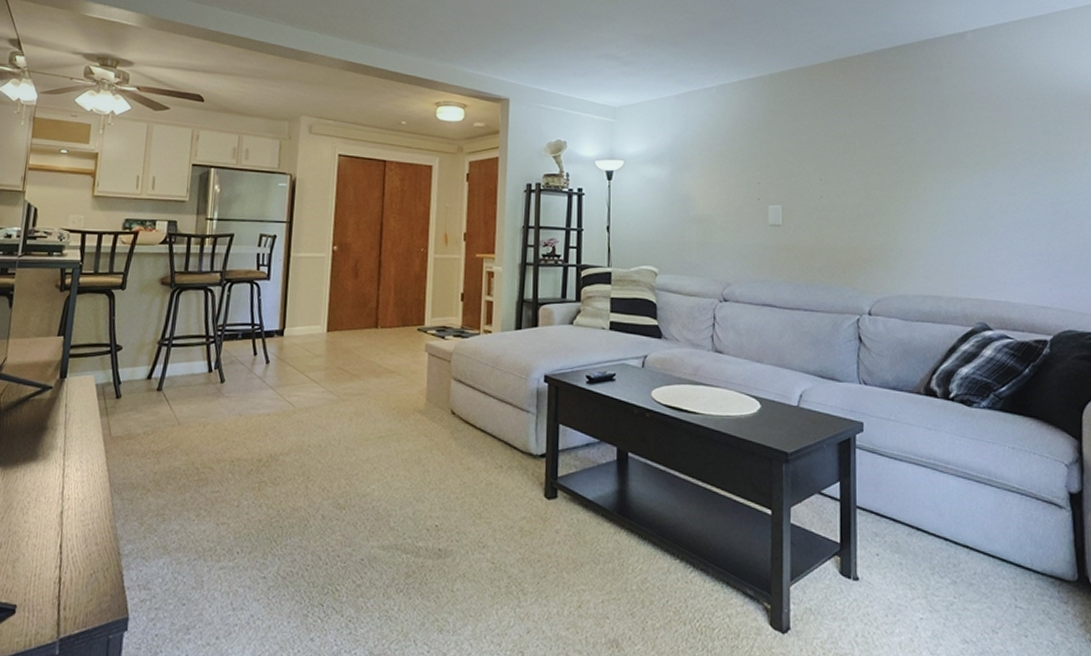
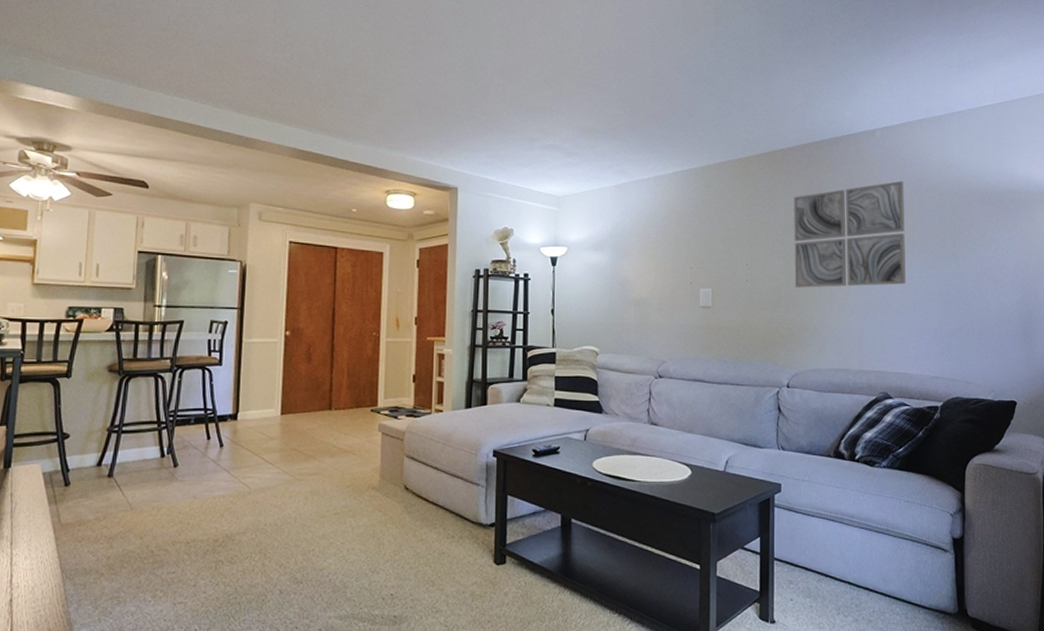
wall art: none [873,87,1005,205] -> present [794,180,906,288]

